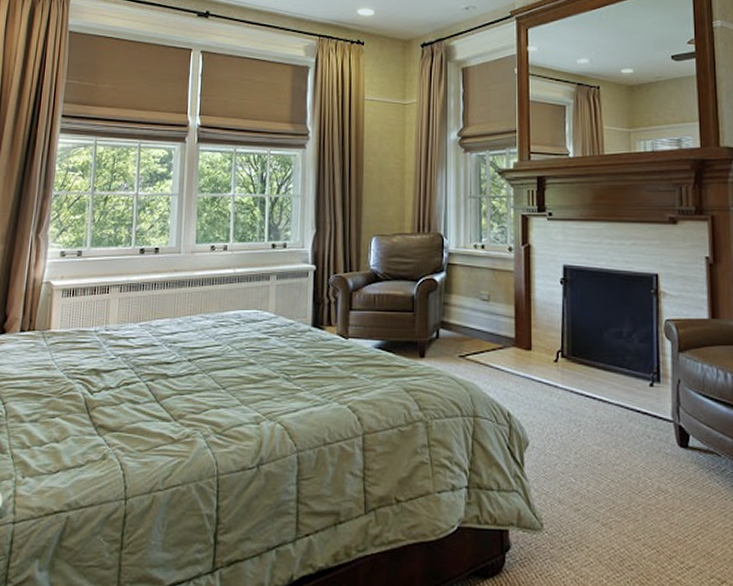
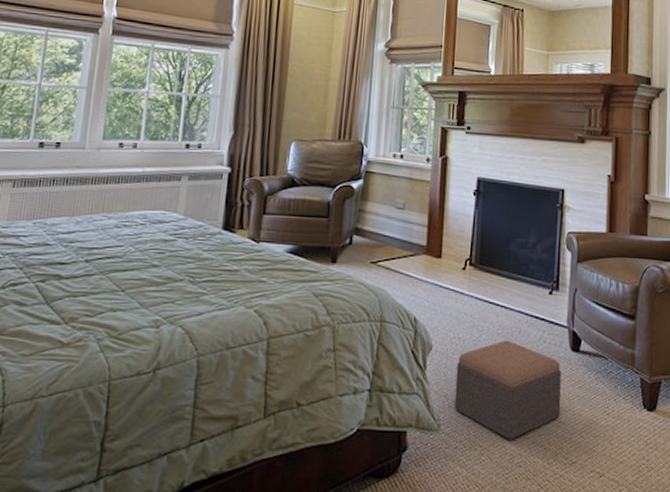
footstool: none [556,435,672,541] -> present [454,340,562,440]

